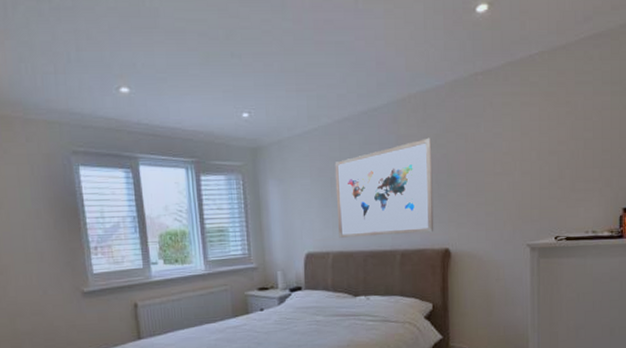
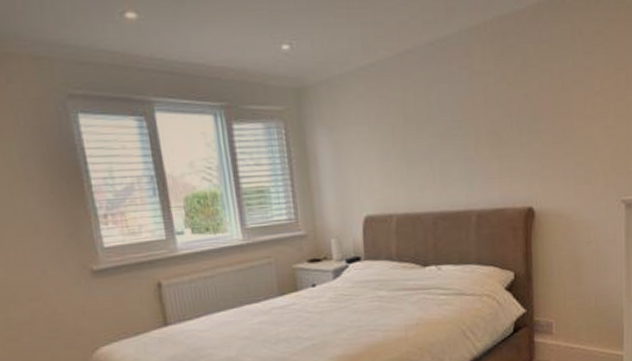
wall art: present [334,137,434,238] -> none [396,74,515,197]

